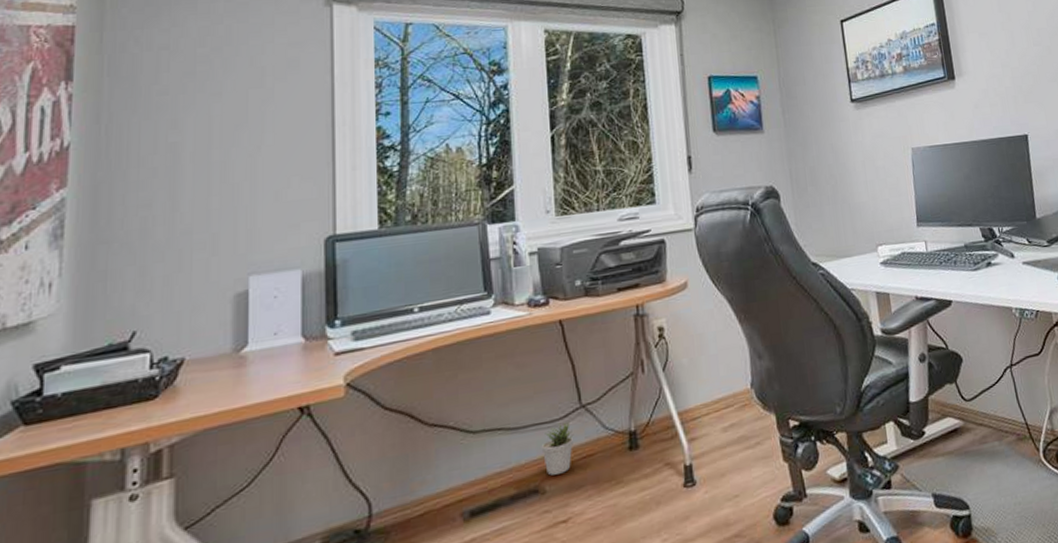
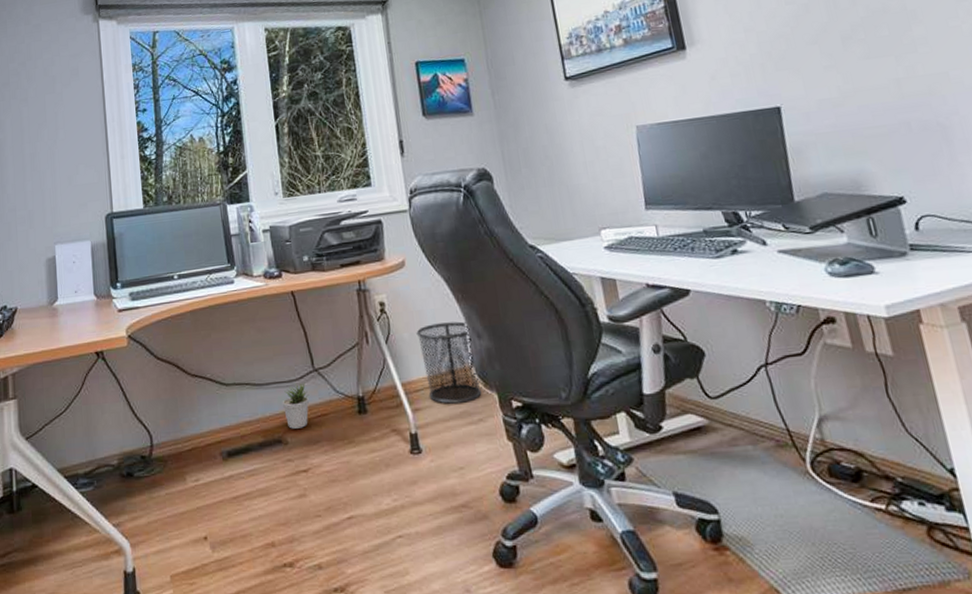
waste bin: none [696,342,760,430] -> present [416,321,482,404]

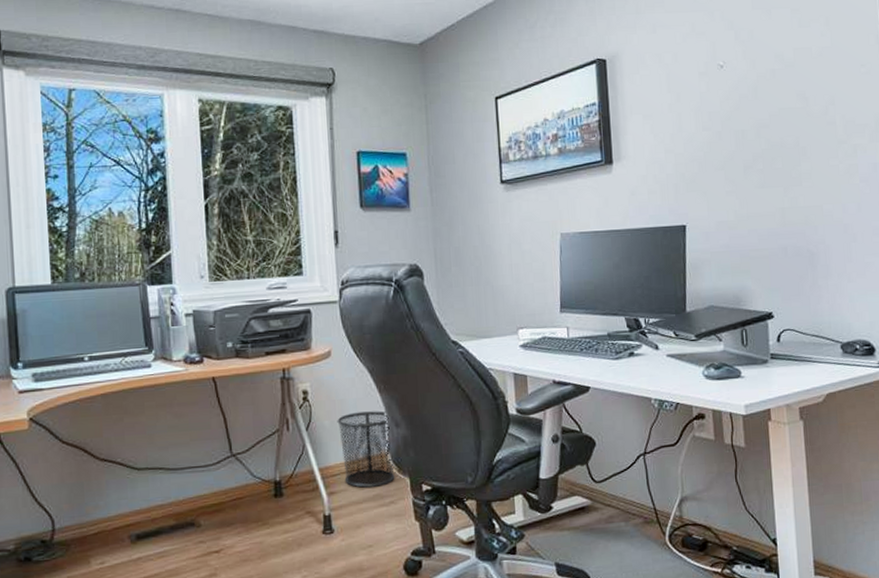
potted plant: present [282,382,309,429] -> none [196,467,225,512]

